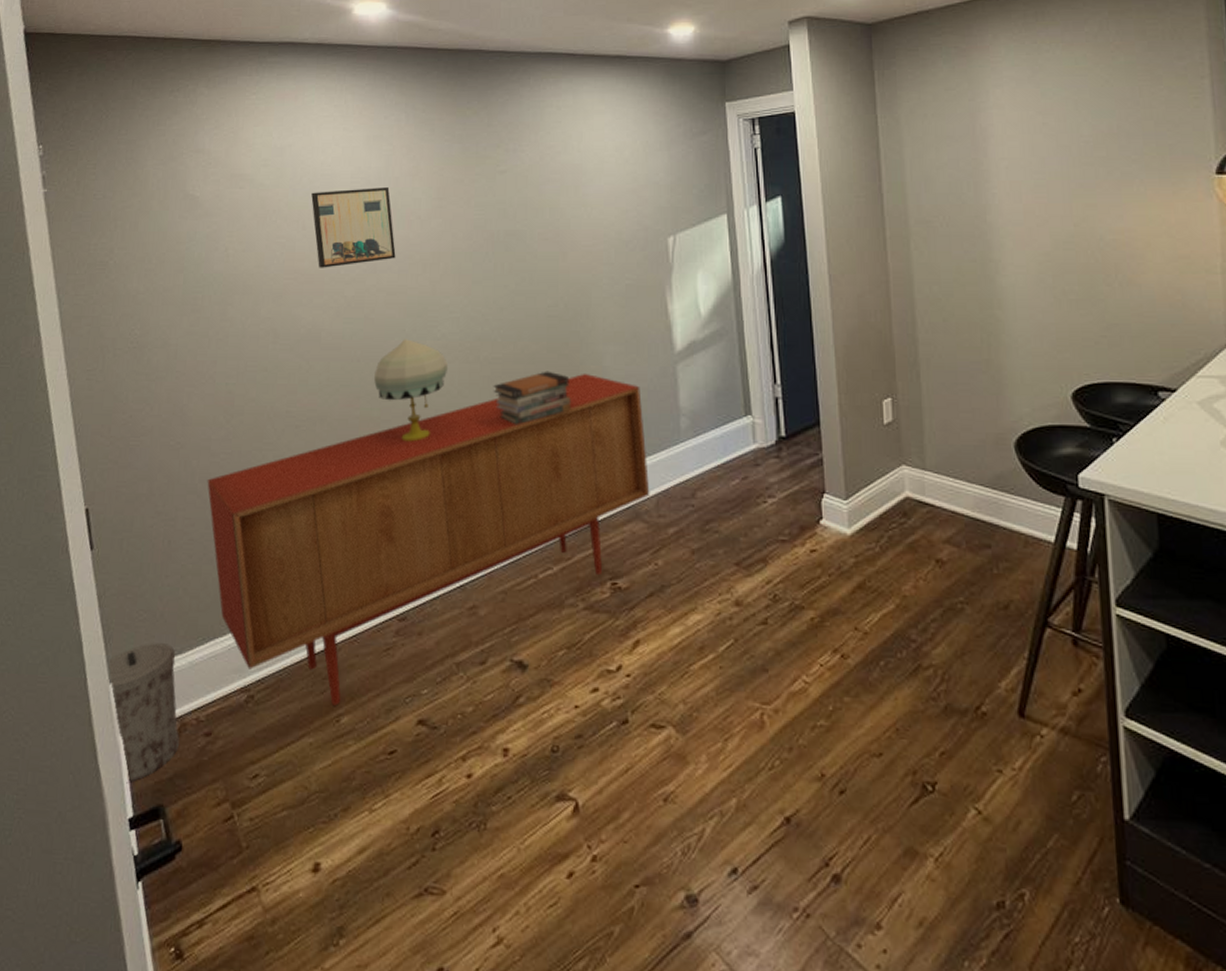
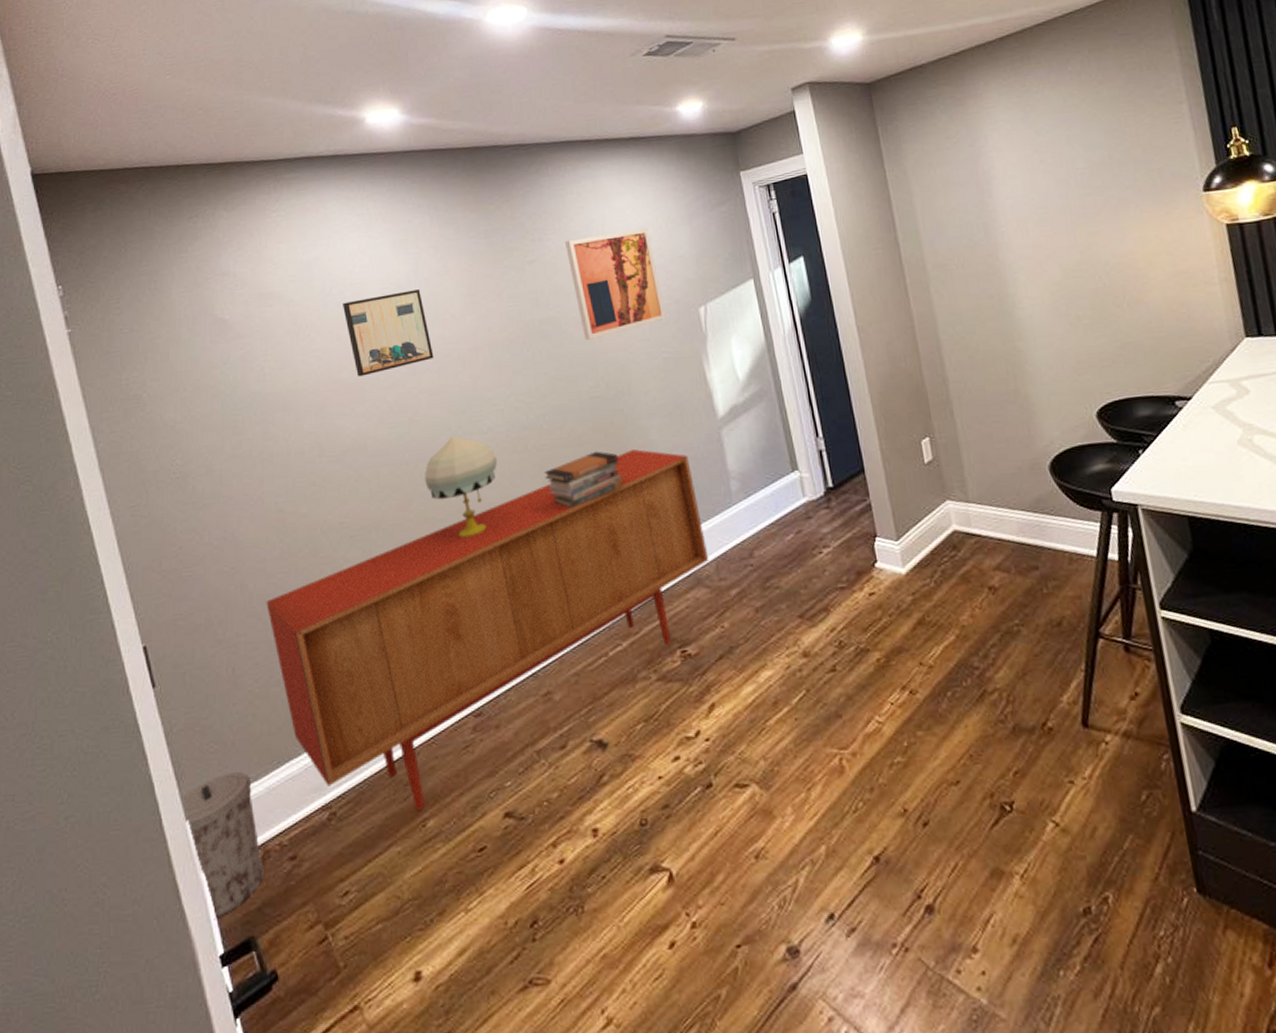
wall art: none [539,149,633,257] -> present [565,227,666,340]

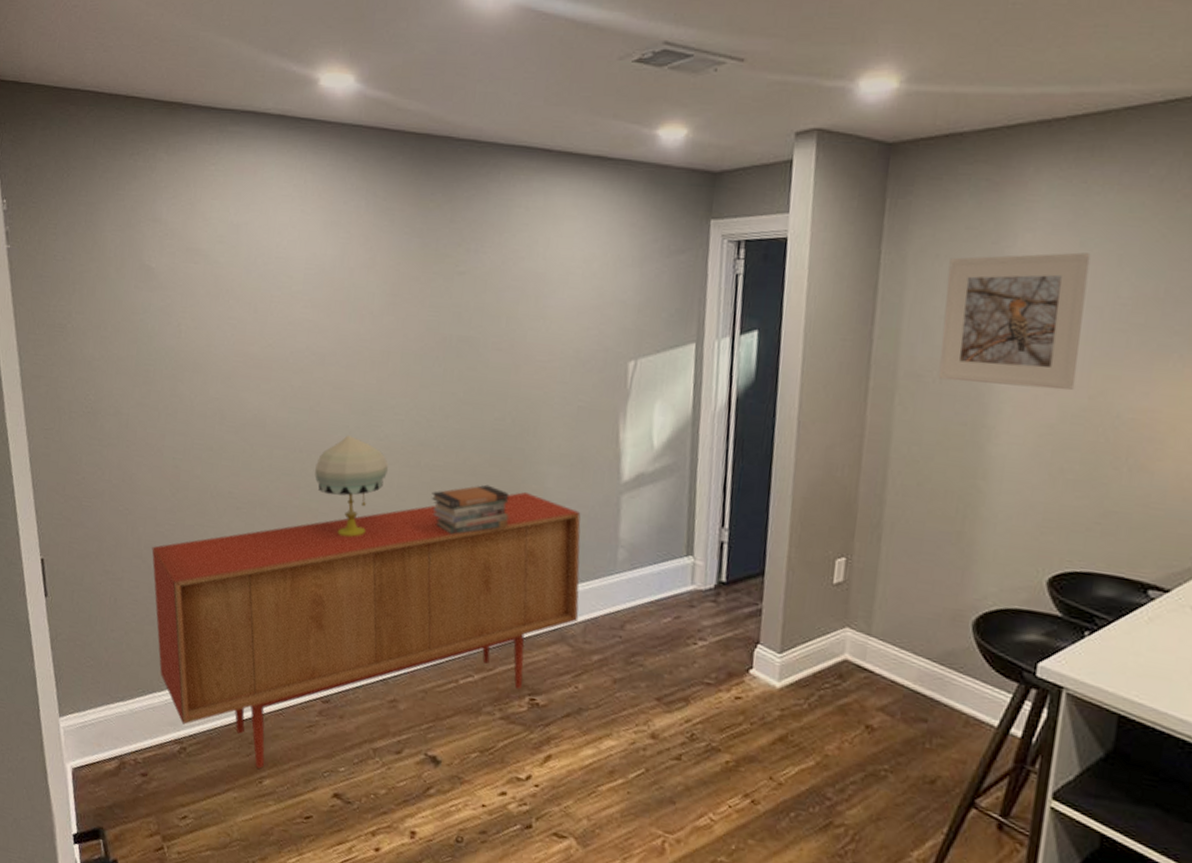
trash can: present [183,772,264,920] -> none [58,687,119,805]
wall art: present [343,289,434,377] -> none [264,275,346,355]
wall art: present [565,227,666,340] -> none [500,257,594,370]
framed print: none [941,139,1067,265] -> present [938,252,1091,391]

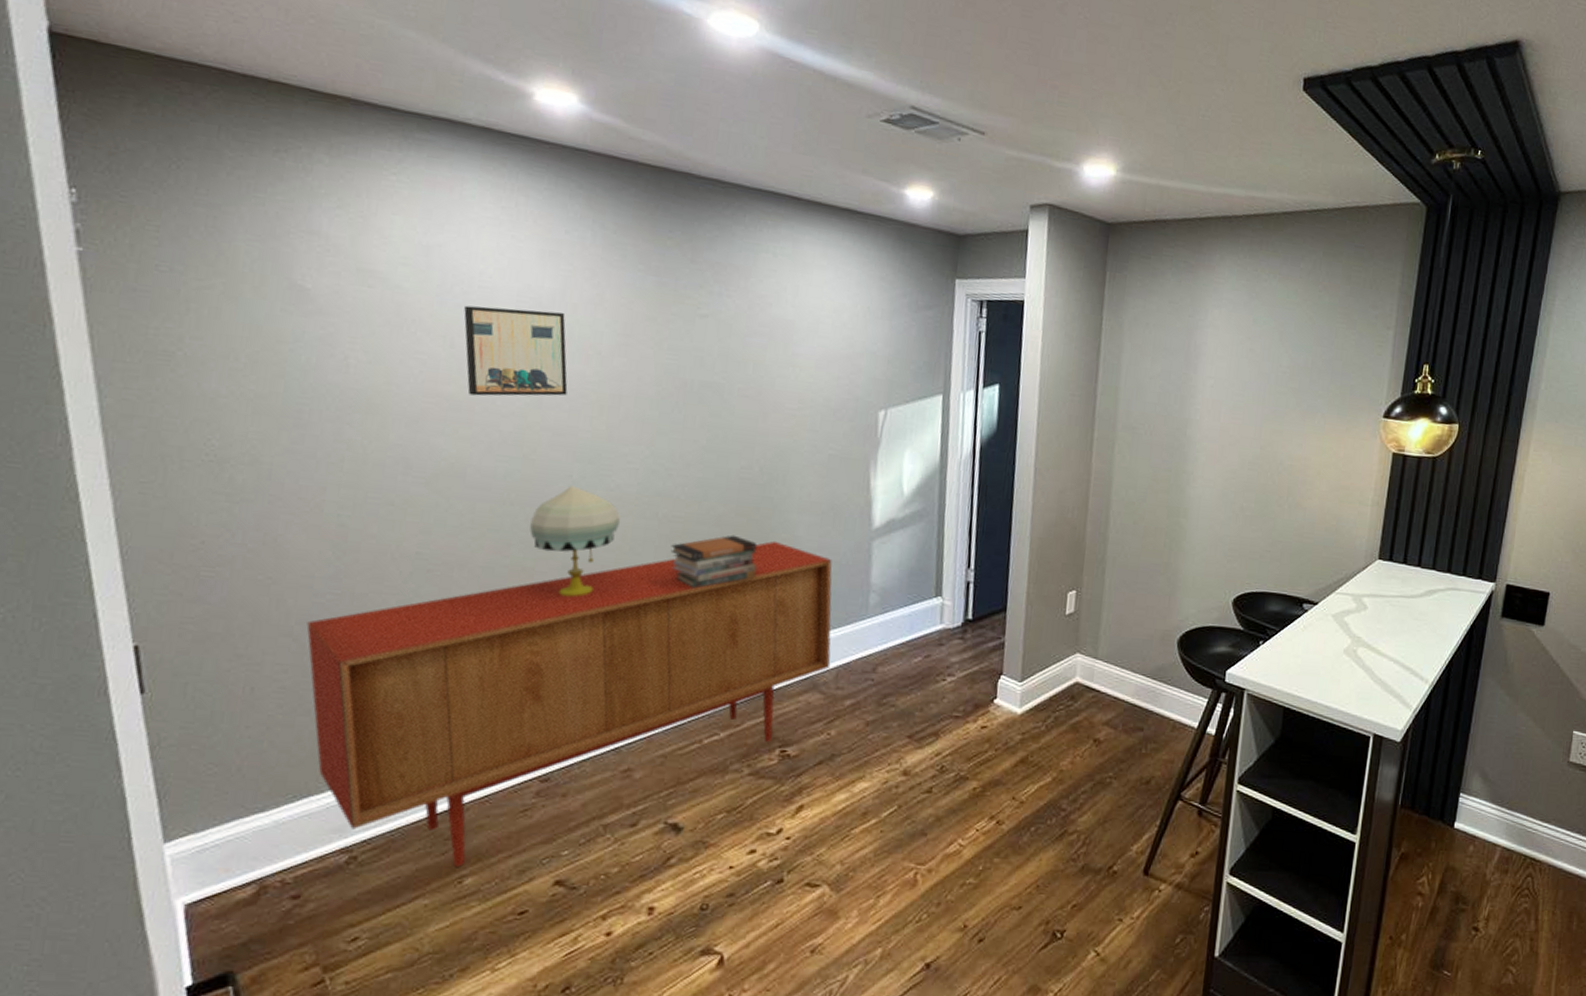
wall art: none [264,275,346,355] -> present [463,305,568,396]
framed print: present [938,252,1091,391] -> none [1149,327,1261,442]

